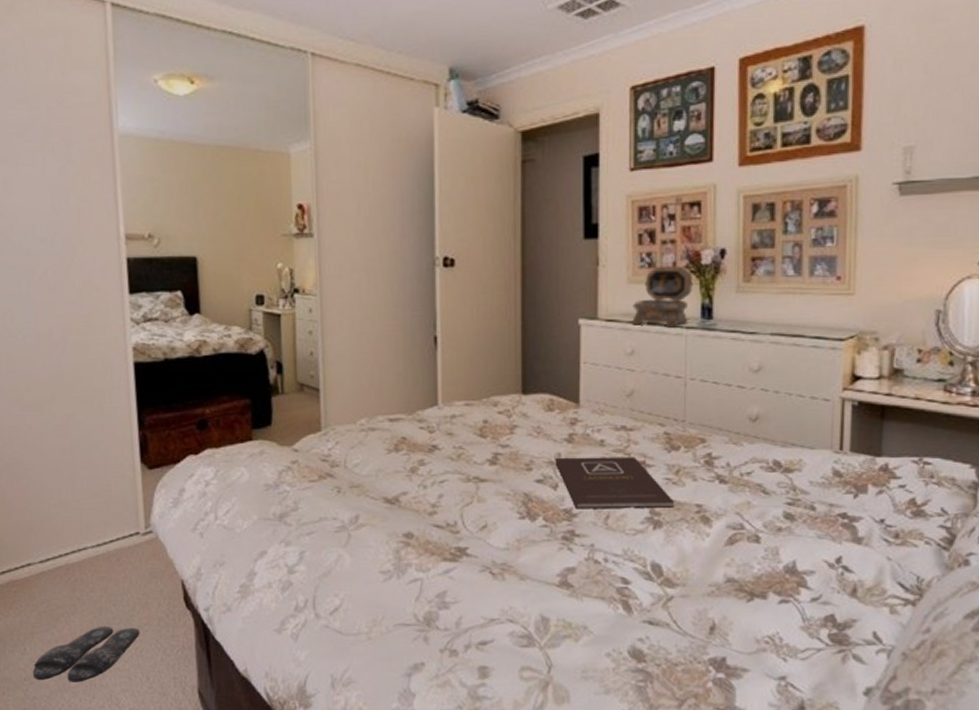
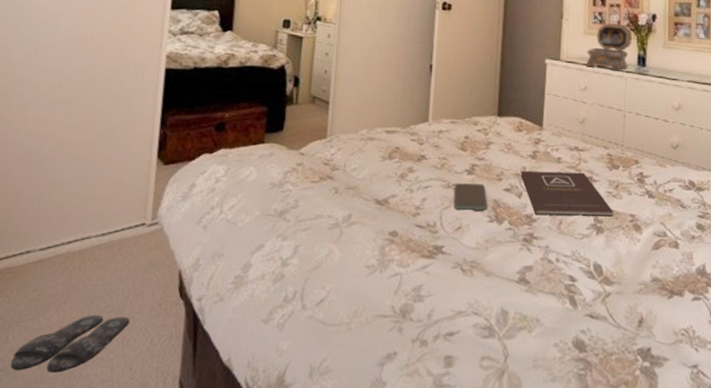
smartphone: none [475,476,517,506] -> present [453,183,488,210]

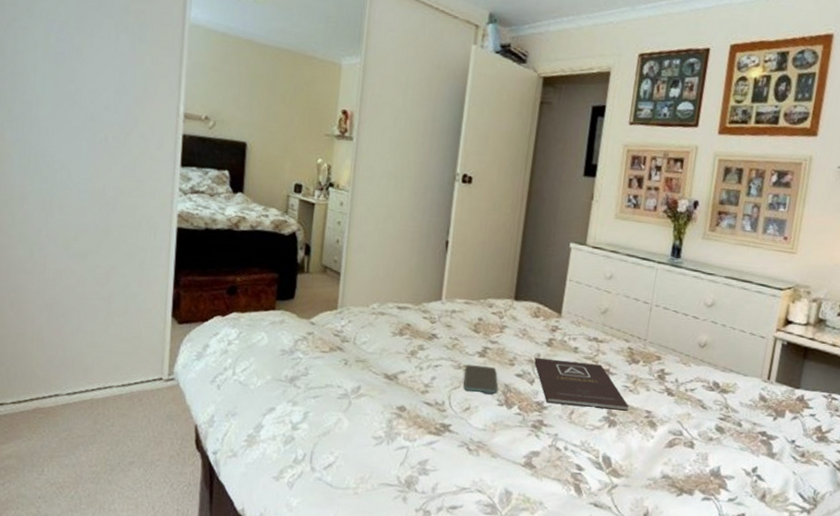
slippers: present [11,314,130,373] -> none [48,457,151,505]
jewelry box: present [586,23,633,71] -> none [614,207,669,261]

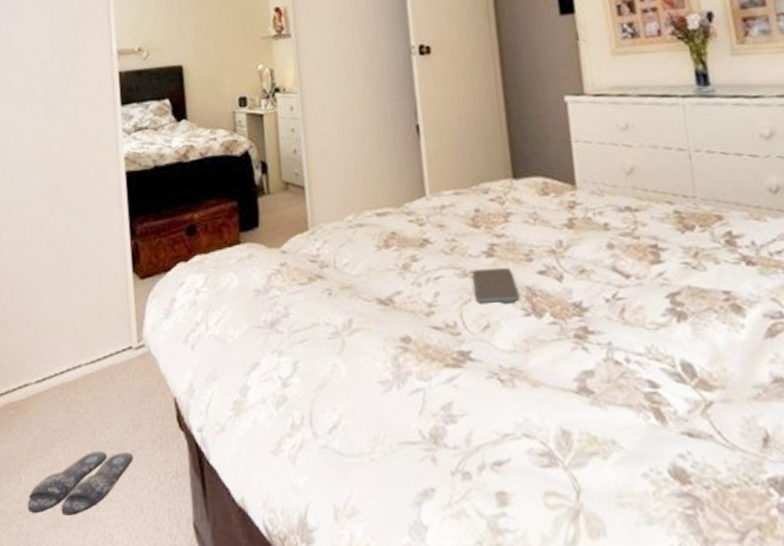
slippers: none [48,457,151,505] -> present [28,450,133,515]
book: present [534,357,629,411] -> none [556,240,699,301]

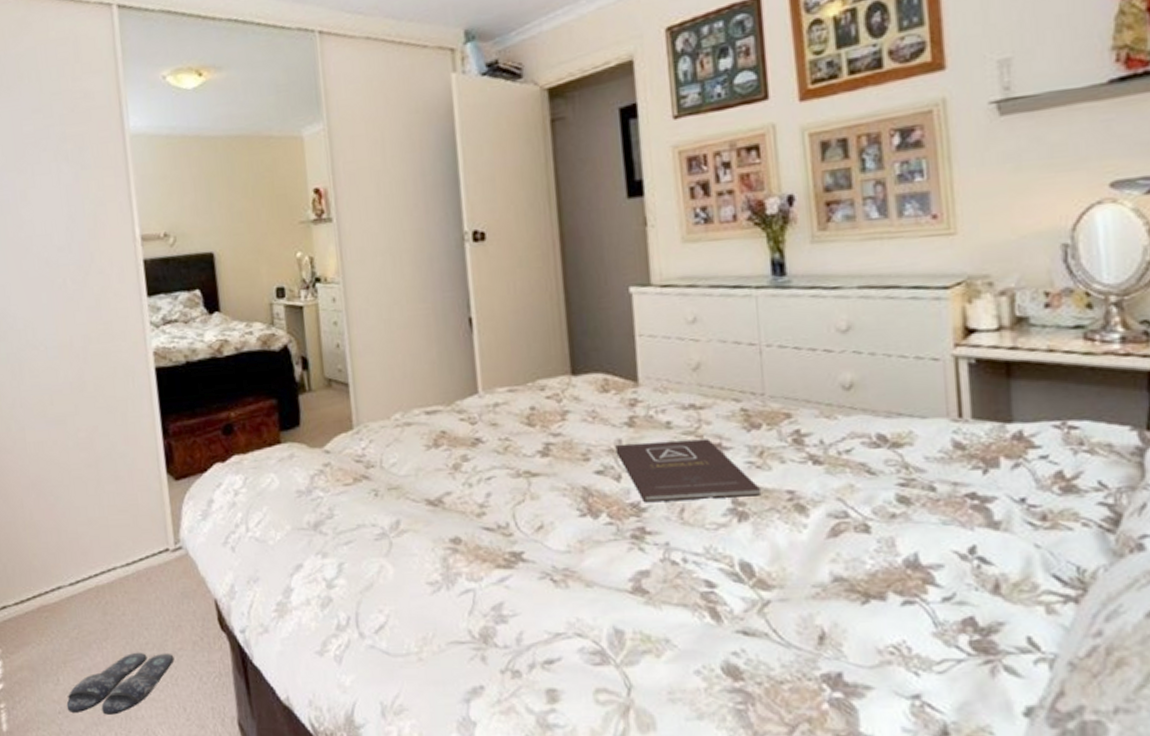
smartphone: present [473,268,520,303] -> none [526,468,576,504]
book: none [556,240,699,301] -> present [615,439,762,502]

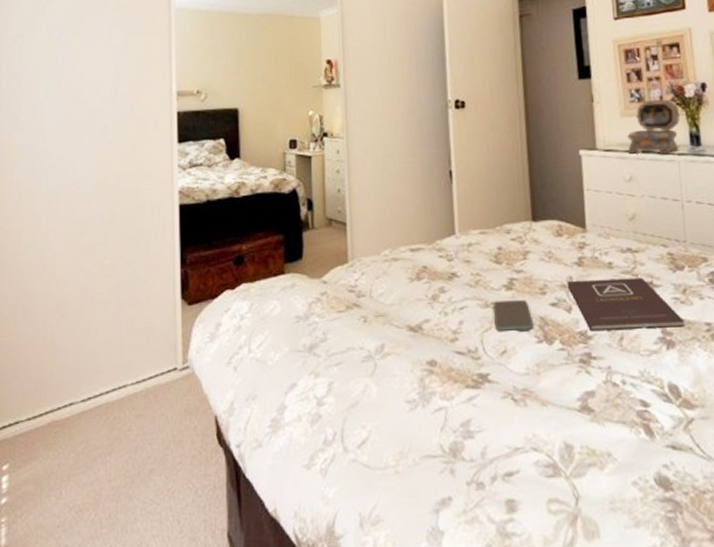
slippers: present [67,652,174,715] -> none [67,466,173,528]
smartphone: none [526,468,576,504] -> present [493,300,534,331]
jewelry box: none [690,218,760,291] -> present [627,99,681,155]

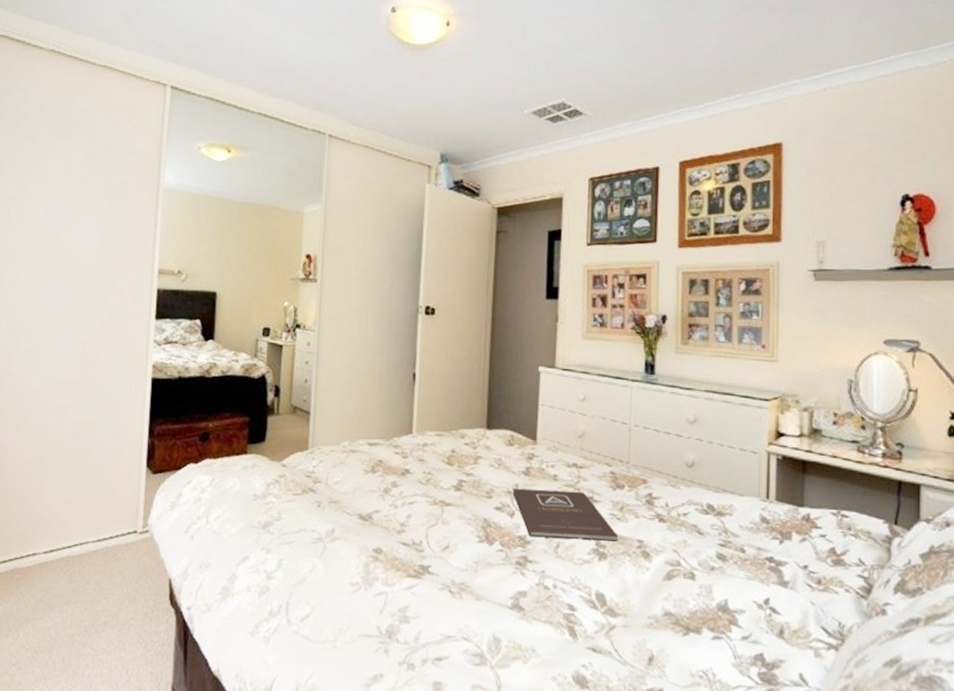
smartphone: present [493,300,534,331] -> none [440,500,477,530]
jewelry box: present [627,99,681,155] -> none [585,326,639,380]

